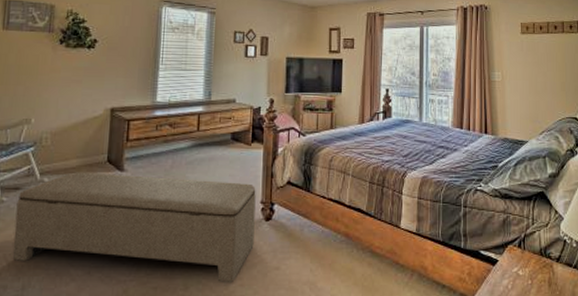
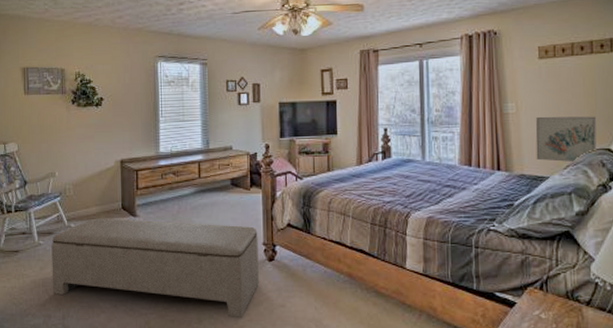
wall art: none [517,85,566,129] -> present [535,116,597,163]

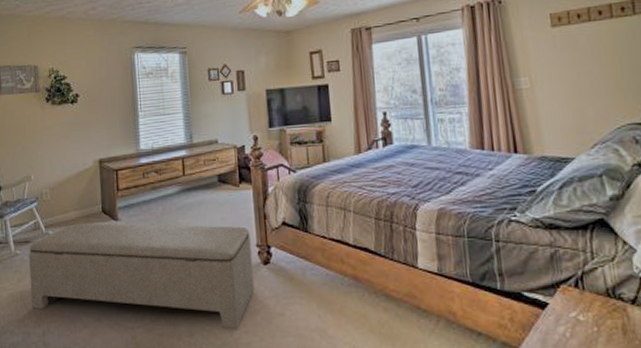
wall art: present [535,116,597,163] -> none [554,87,628,141]

